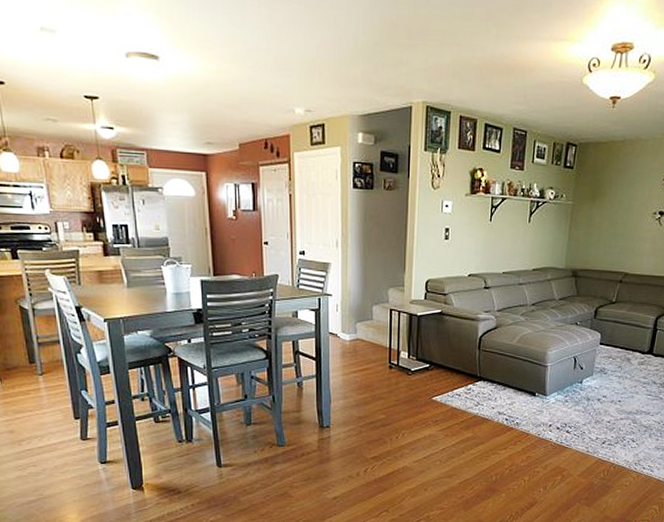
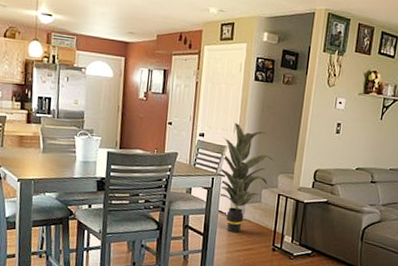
indoor plant: none [325,237,383,354] -> present [218,123,275,233]

